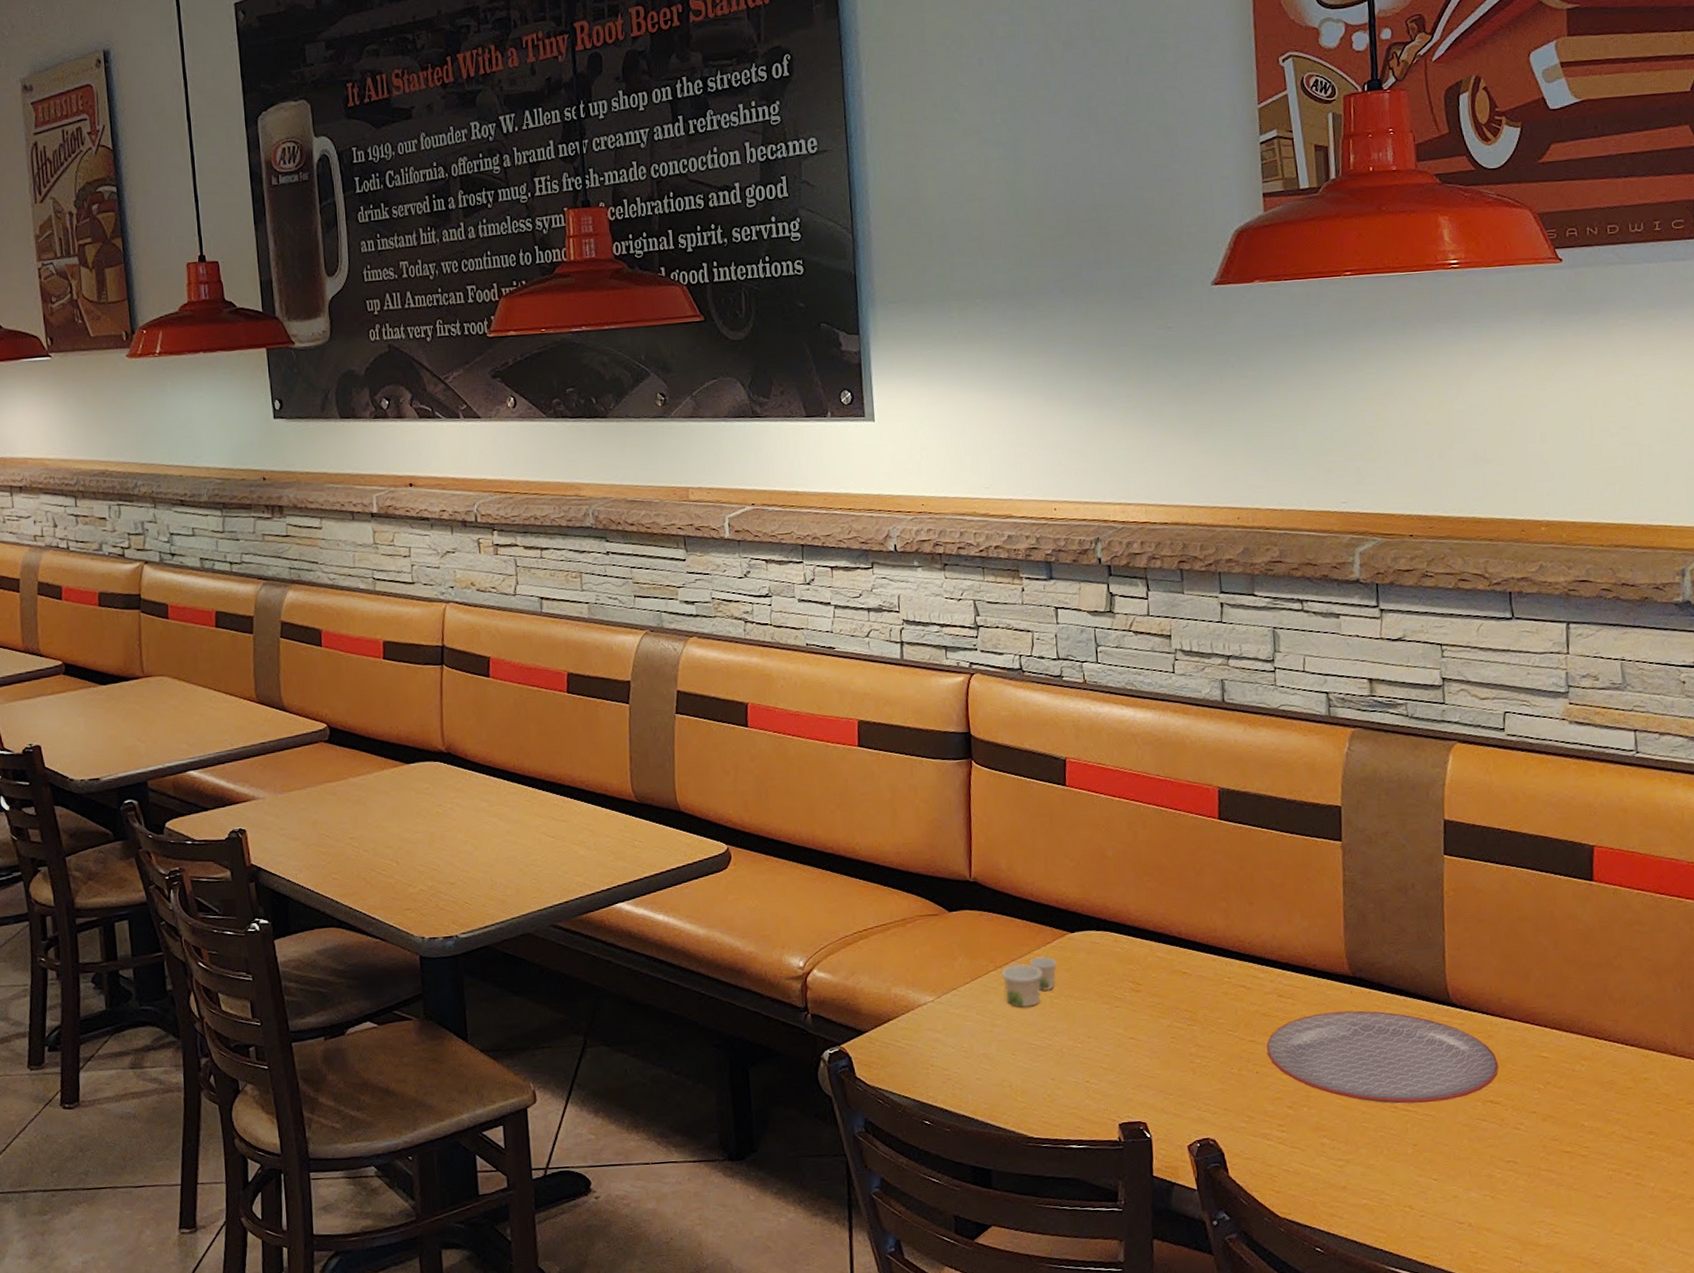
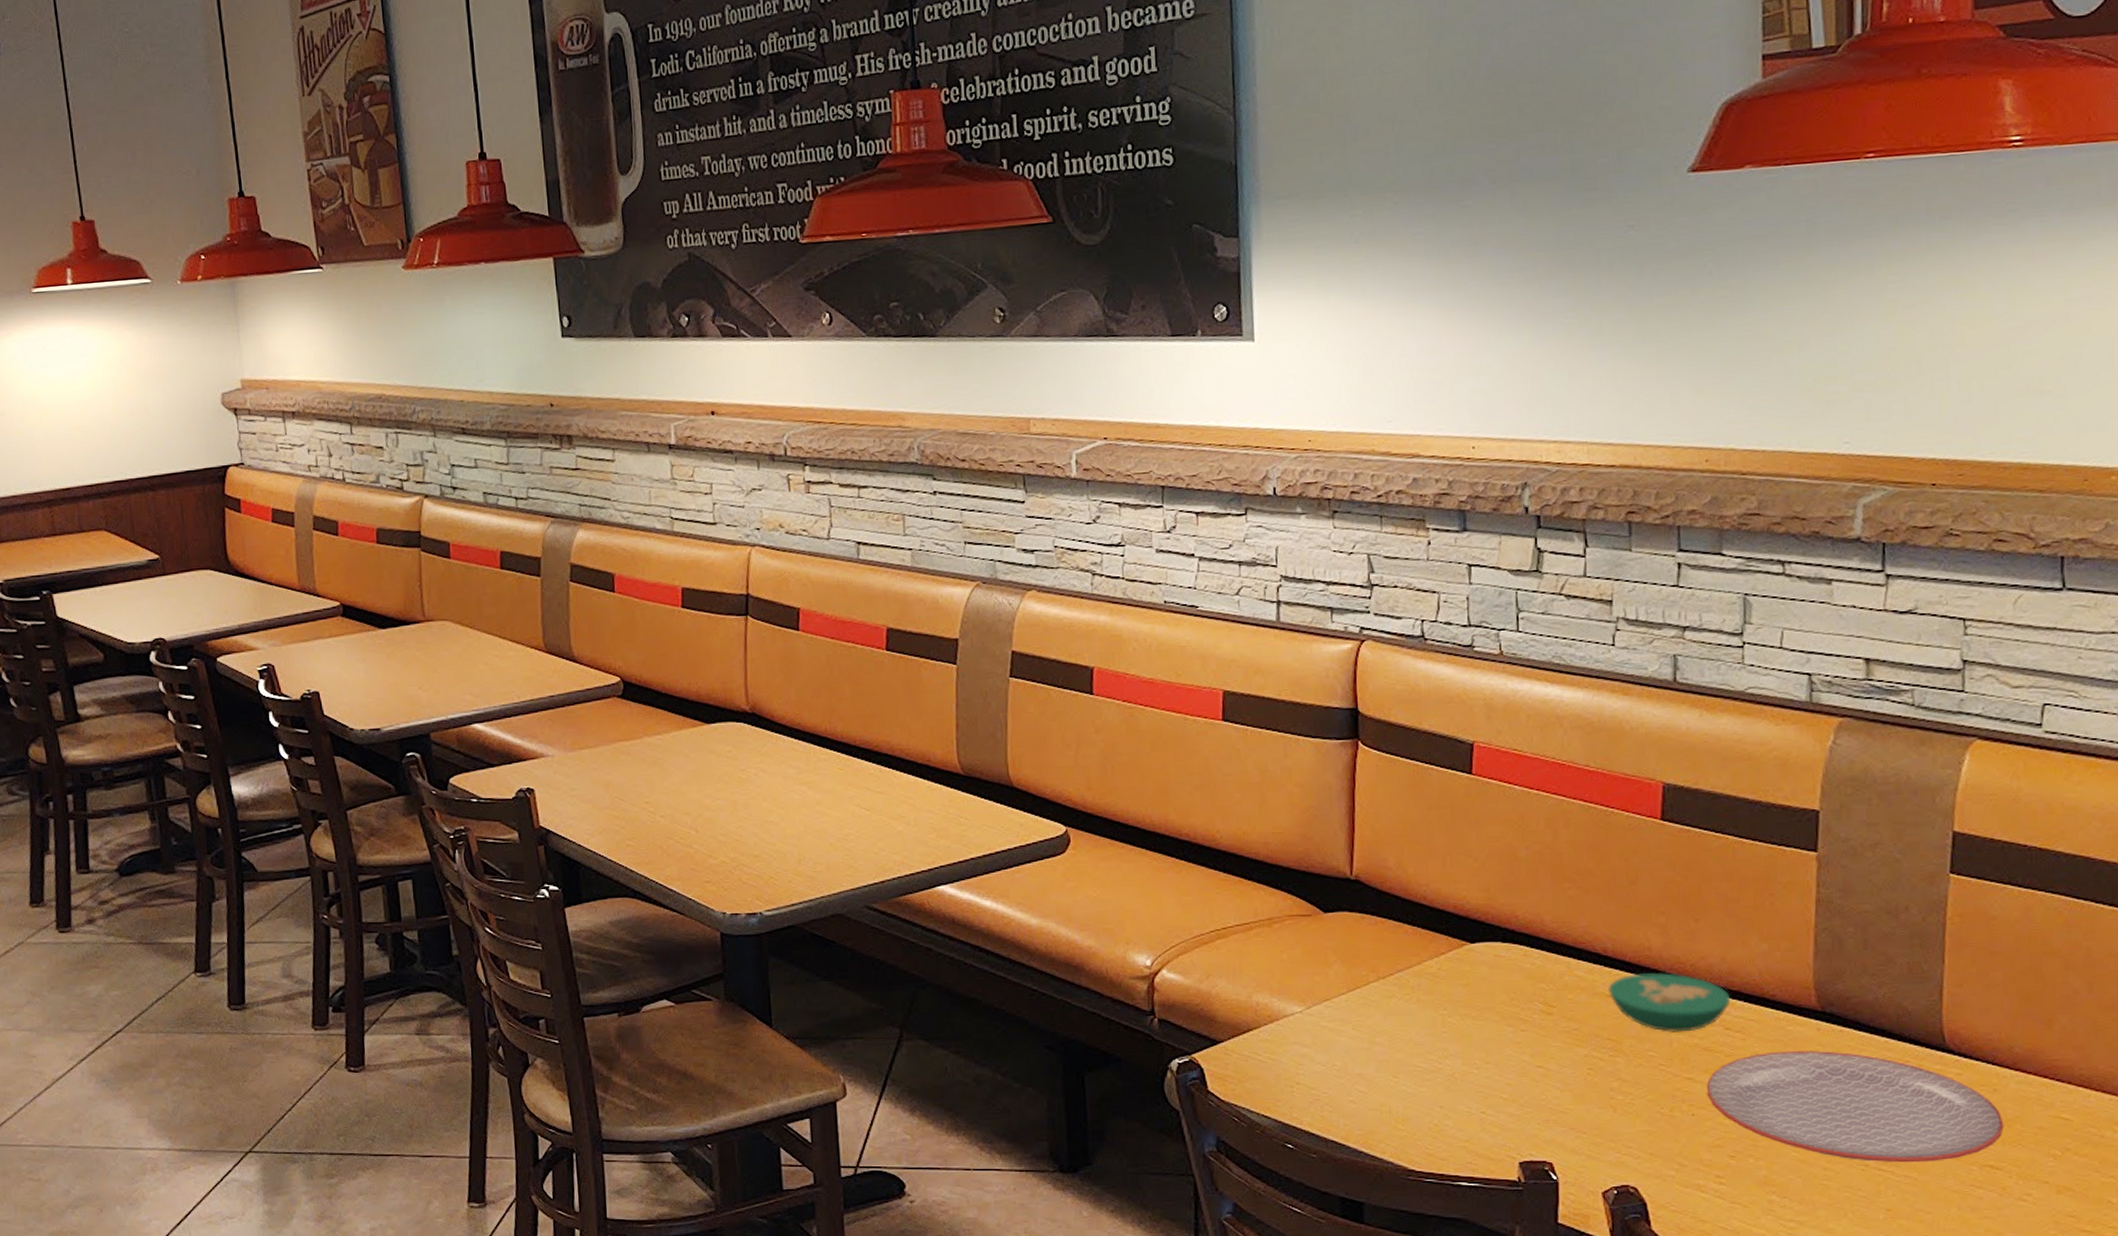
paper cup: present [1001,956,1057,1007] -> none [1384,969,1452,1025]
bowl: none [1184,950,1282,1002] -> present [1608,973,1731,1033]

